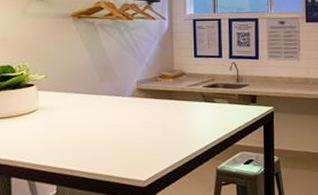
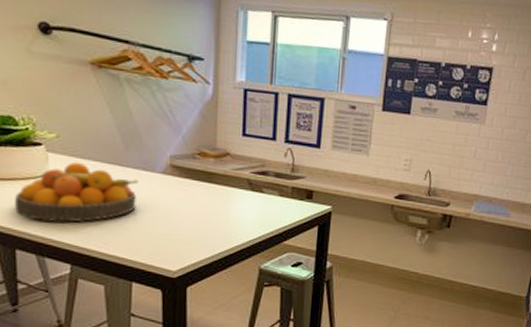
fruit bowl: none [11,96,111,150] -> present [15,162,138,223]

